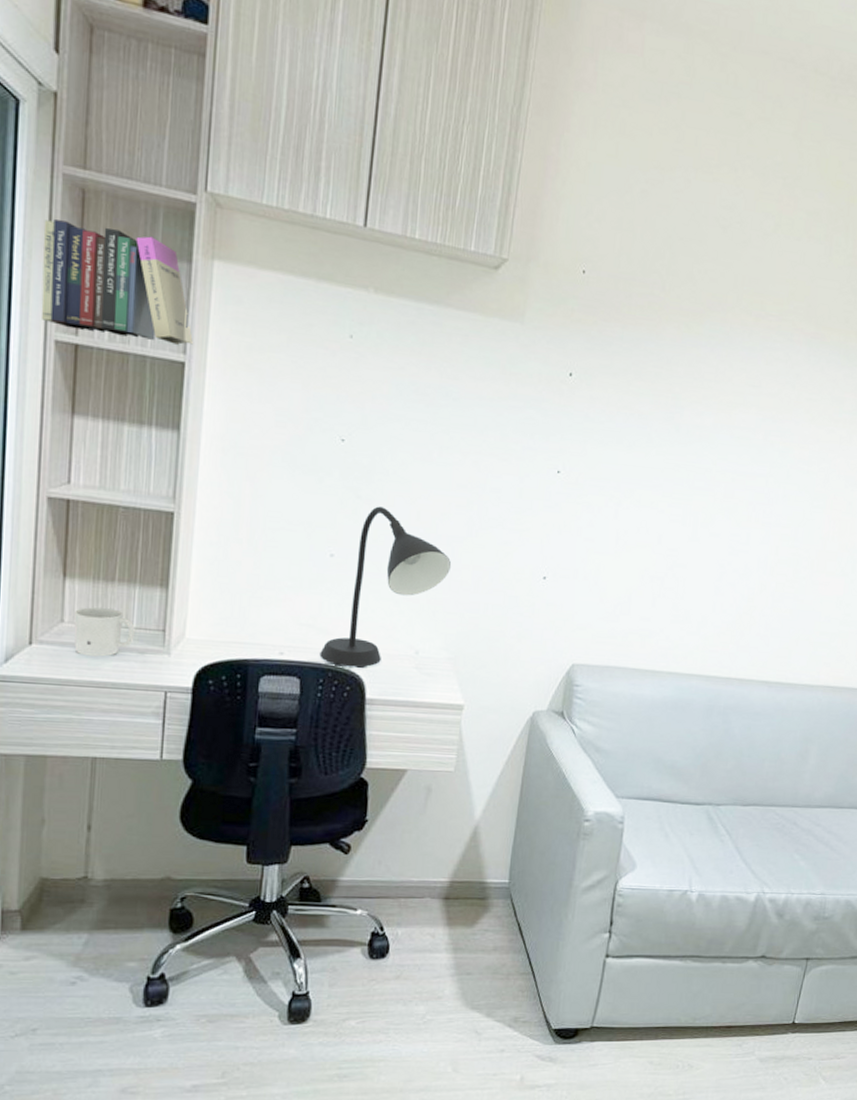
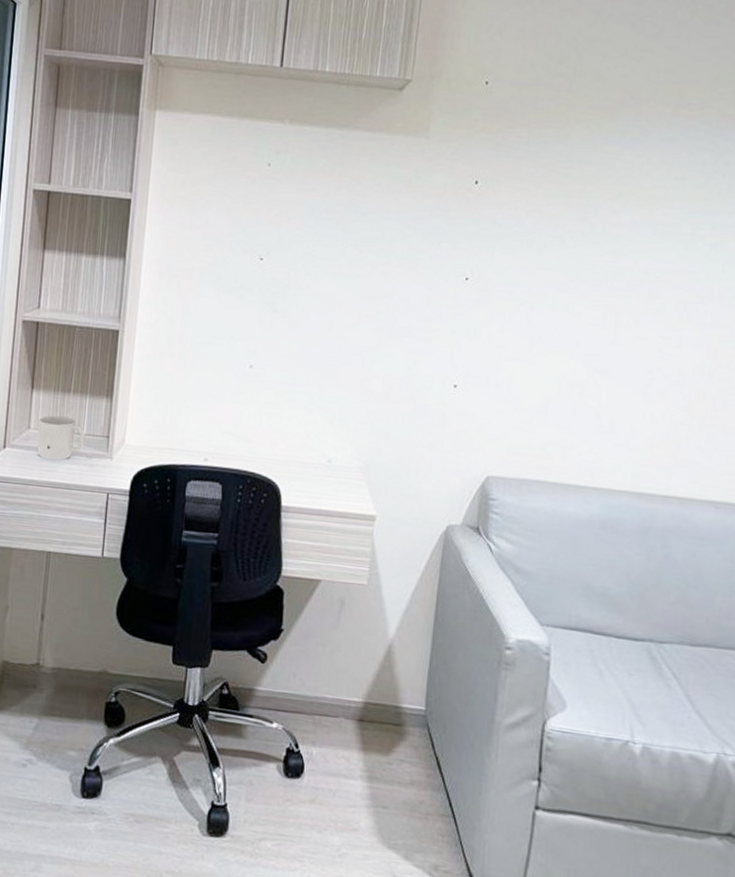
books: present [41,219,193,346] -> none [24,92,138,186]
desk lamp: present [319,506,452,668] -> none [239,319,362,475]

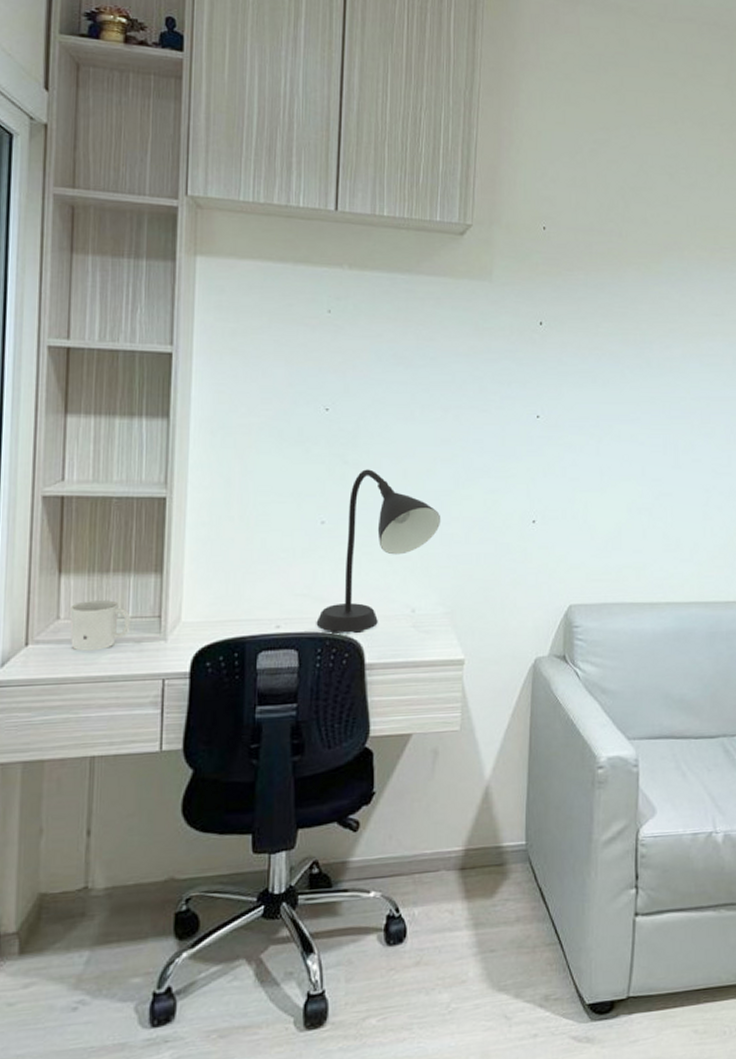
desk lamp: none [239,319,362,475] -> present [316,469,441,633]

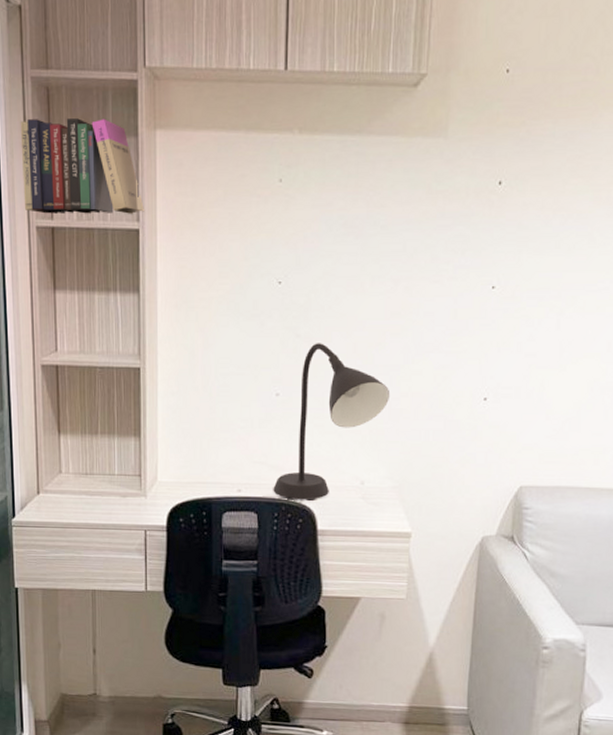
books: none [34,236,179,338] -> present [20,118,144,215]
mug: present [69,600,131,651] -> none [69,459,117,502]

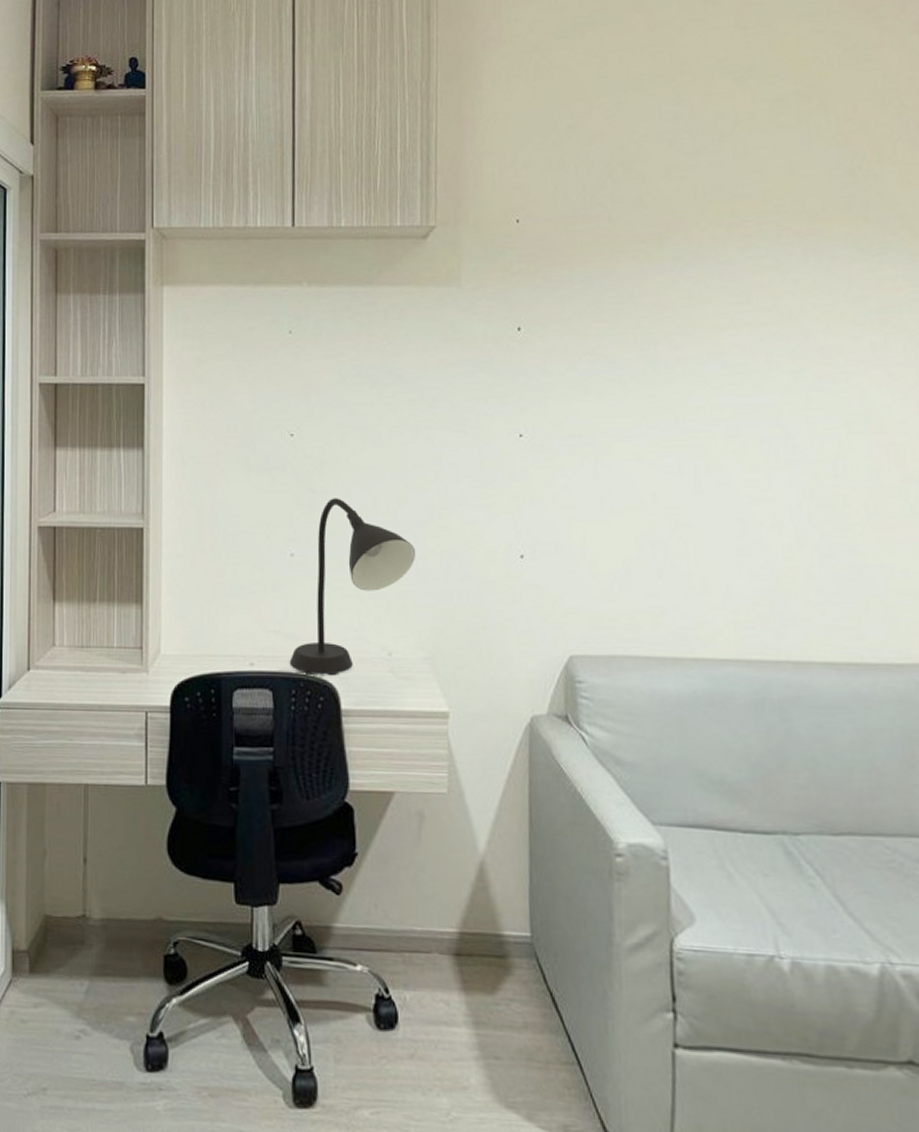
books: present [20,118,144,215] -> none [27,277,150,371]

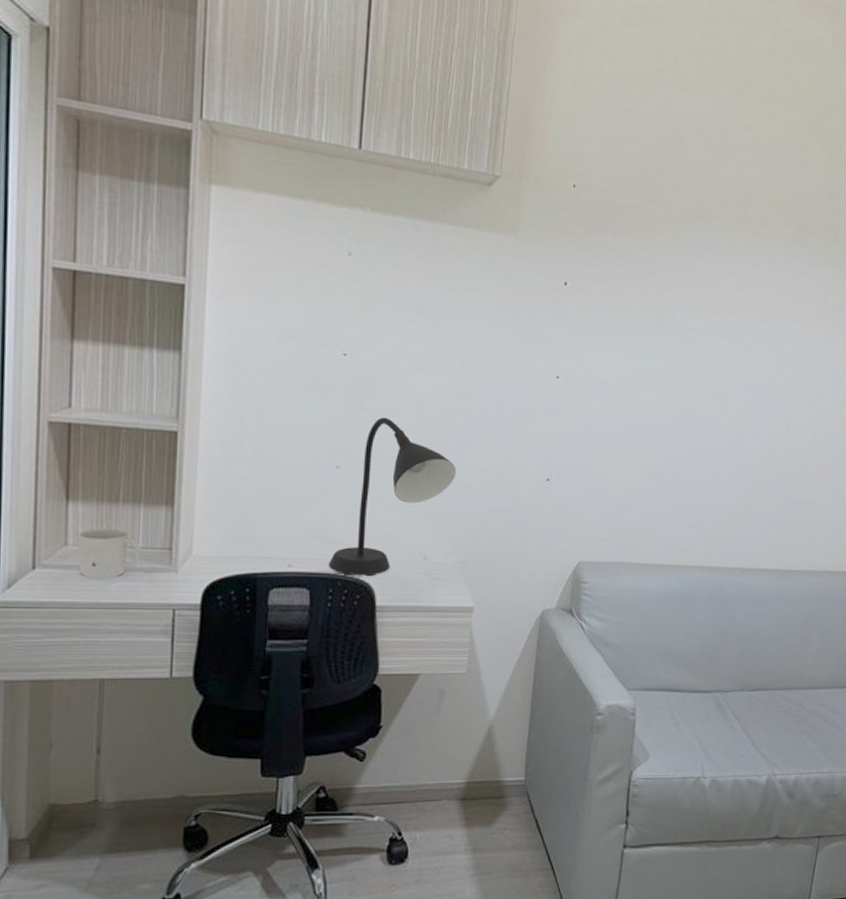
mug: none [64,629,116,679] -> present [78,529,141,578]

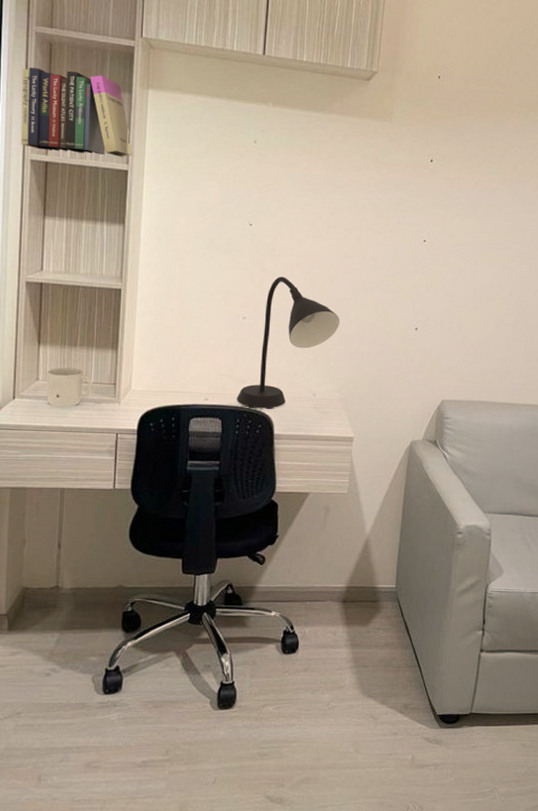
books: none [37,150,192,269] -> present [20,68,134,158]

